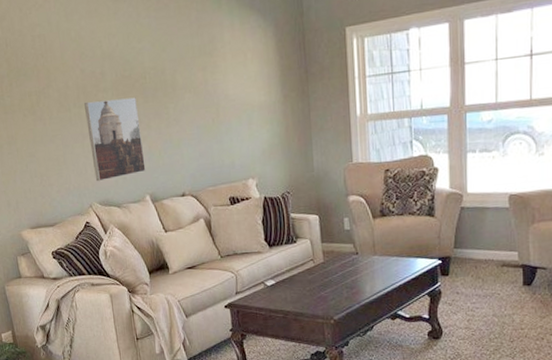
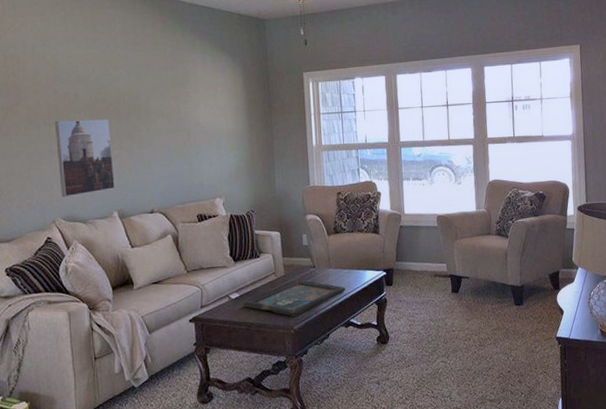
decorative tray: none [279,266,393,307] -> present [243,279,346,318]

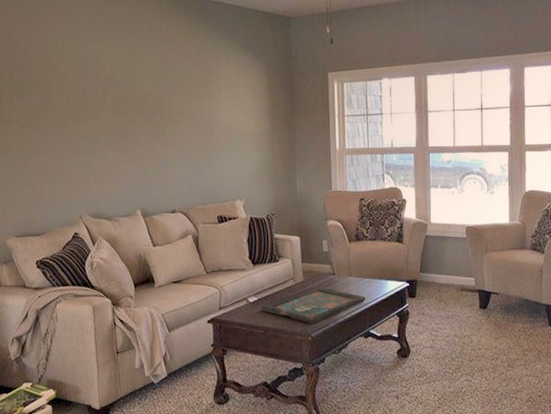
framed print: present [55,119,115,198] -> none [83,118,139,195]

